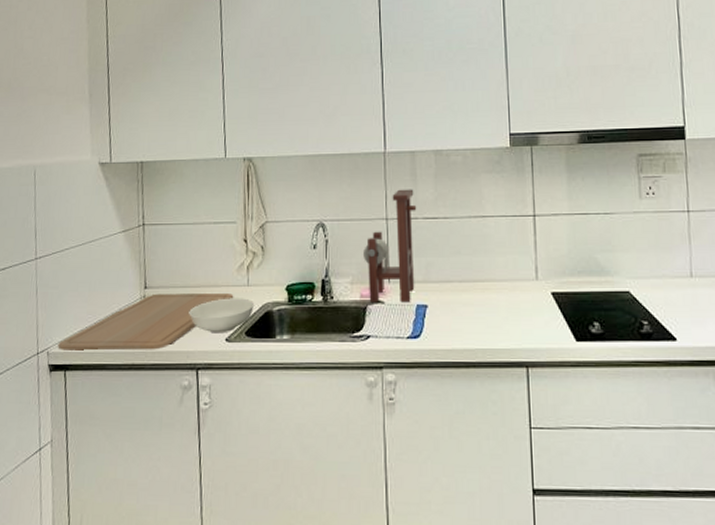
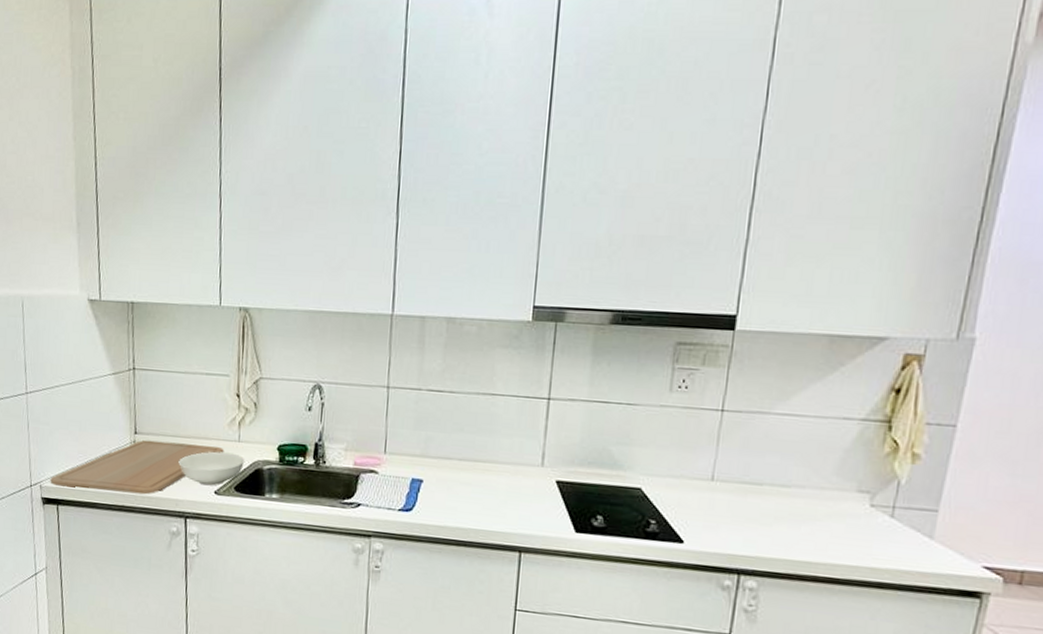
paper towel holder: present [364,190,417,303] -> none [360,358,422,476]

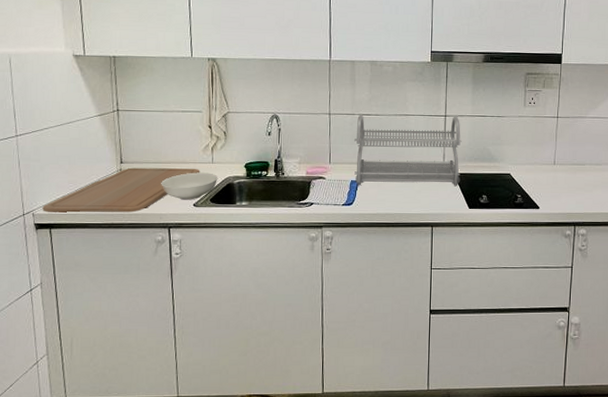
dish rack: none [417,390,571,500] -> present [353,114,462,187]

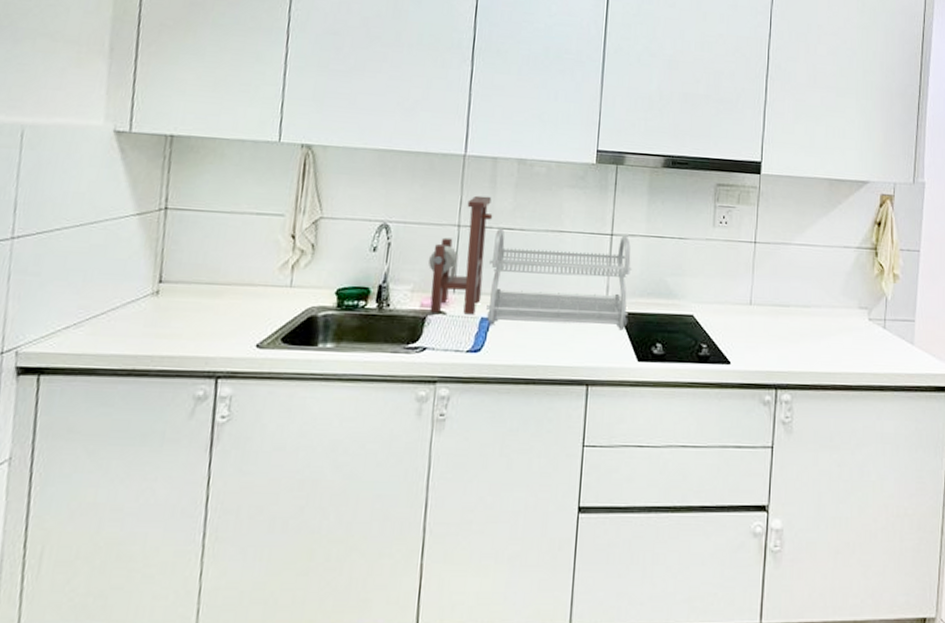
chopping board: present [42,167,200,213] -> none [31,289,272,354]
bowl: present [161,172,218,200] -> none [213,299,297,339]
paper towel holder: none [310,92,354,179] -> present [429,197,493,315]

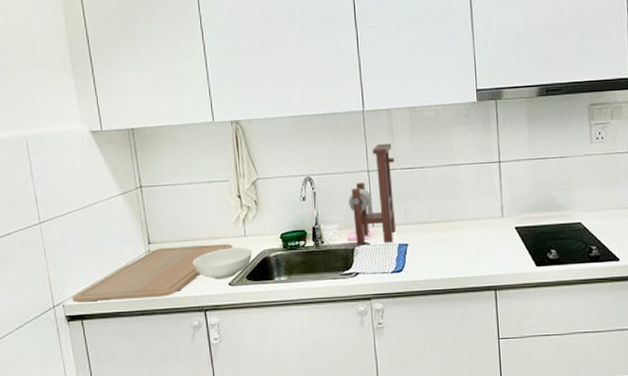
chopping board: none [31,289,272,354] -> present [72,244,233,303]
bowl: none [213,299,297,339] -> present [192,247,253,280]
dish rack: present [486,228,632,331] -> none [397,161,523,250]

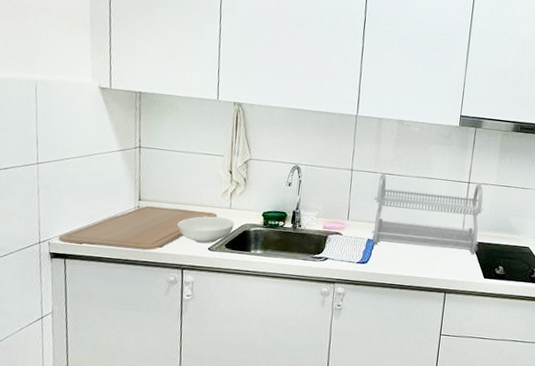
paper towel holder: present [349,144,395,245] -> none [329,148,378,237]
dish rack: none [397,161,523,250] -> present [372,173,483,255]

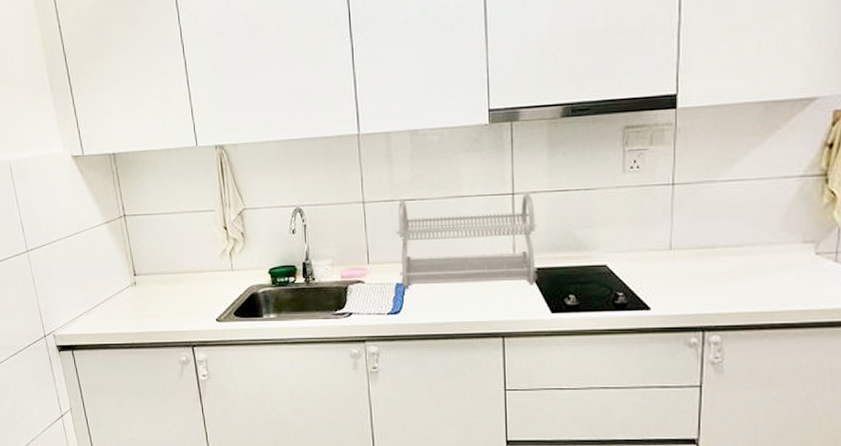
chopping board: present [58,206,218,251] -> none [62,278,220,333]
bowl: present [177,216,235,244] -> none [179,282,240,315]

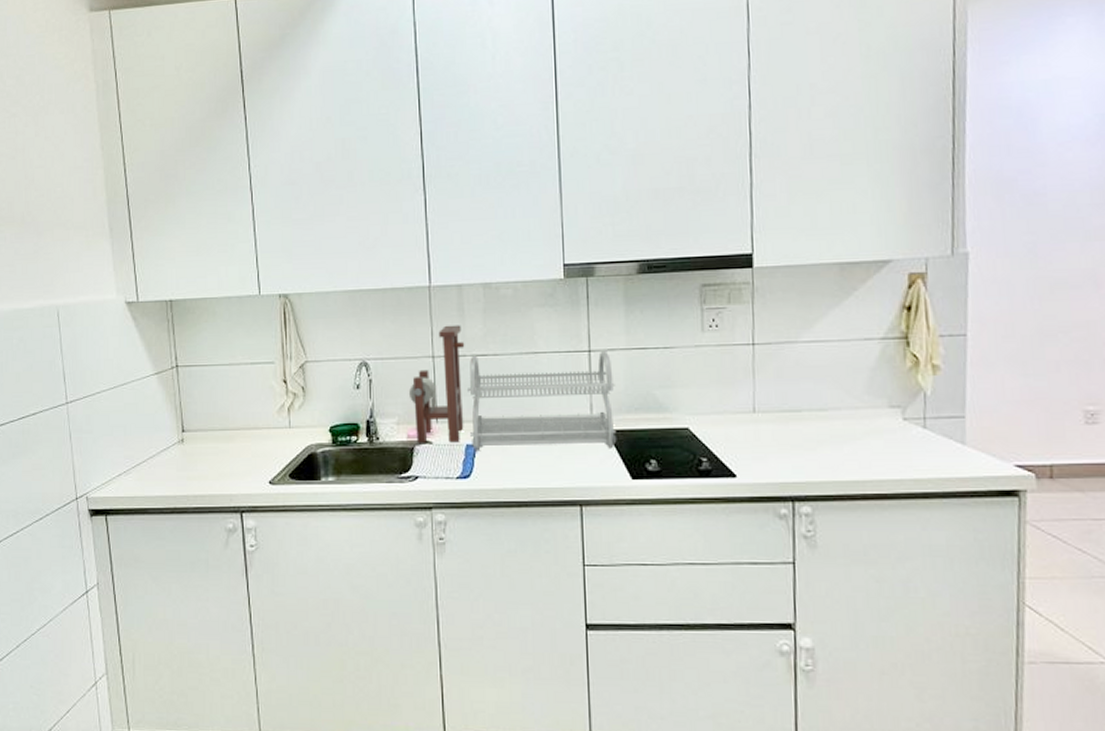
paper towel holder: none [342,172,393,283] -> present [409,326,465,443]

